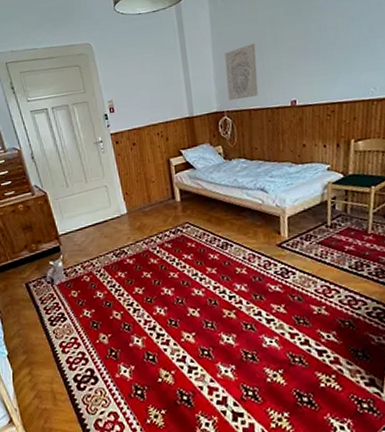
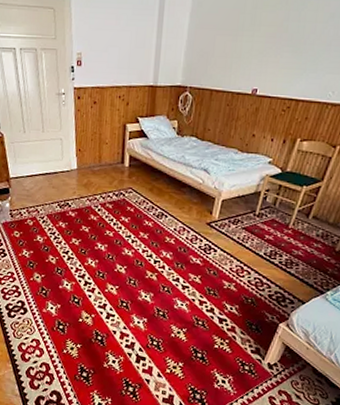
wall art: present [224,43,258,101] -> none [194,21,232,78]

